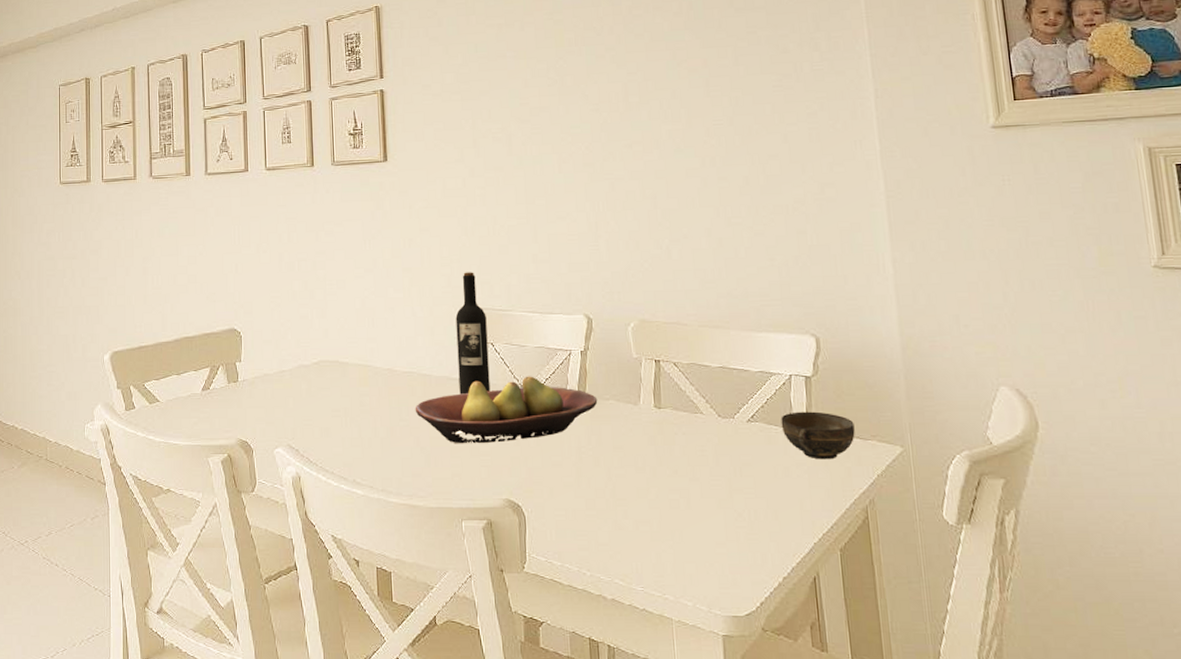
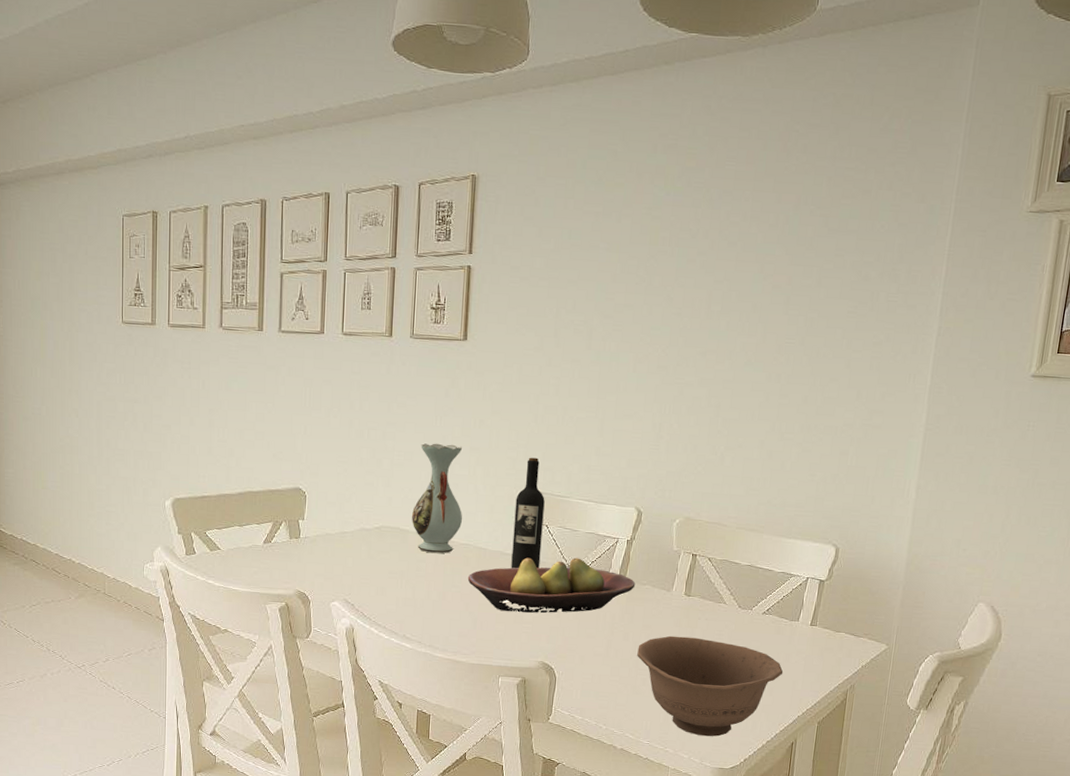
vase: none [350,267,403,386] -> present [412,443,463,554]
bowl: none [612,456,786,577] -> present [637,635,784,737]
cup: present [781,411,855,460] -> none [790,609,852,651]

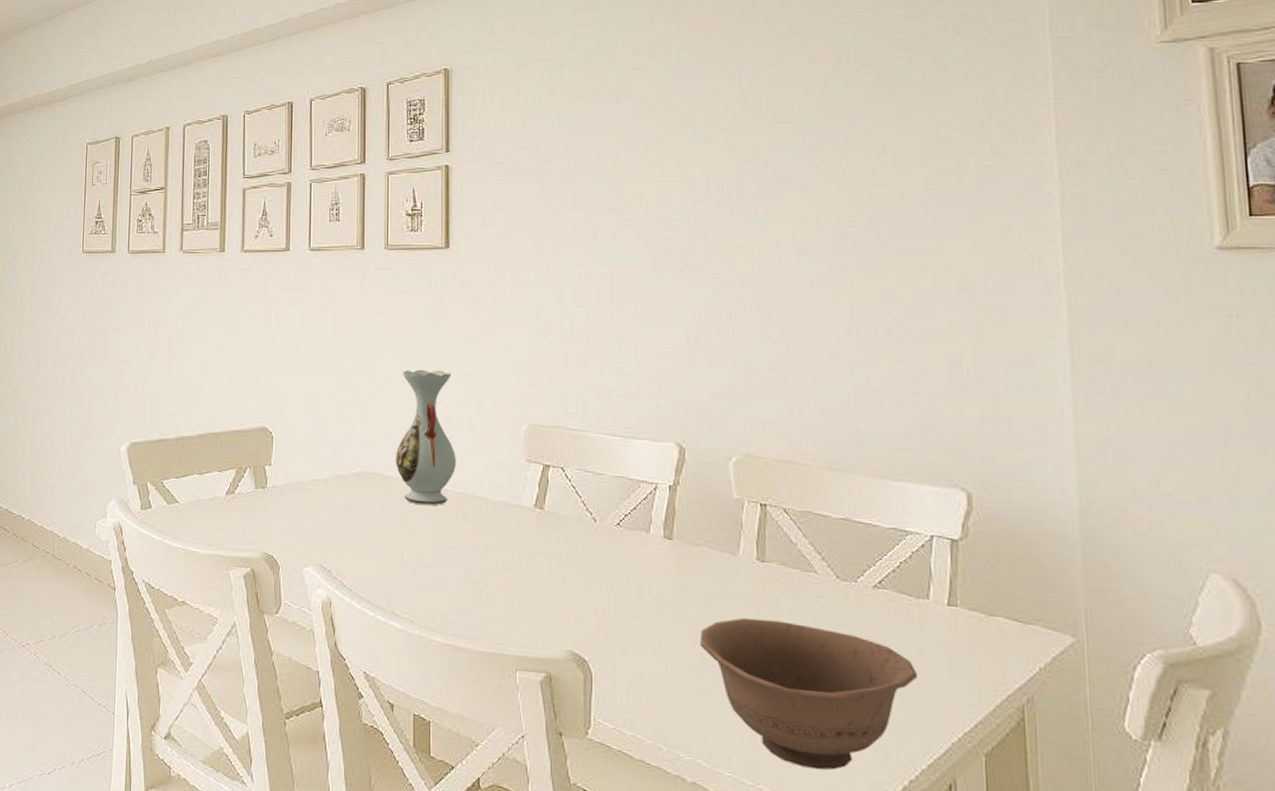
fruit bowl: present [467,557,636,613] -> none [467,509,687,584]
wine bottle: present [511,457,545,569] -> none [520,382,558,525]

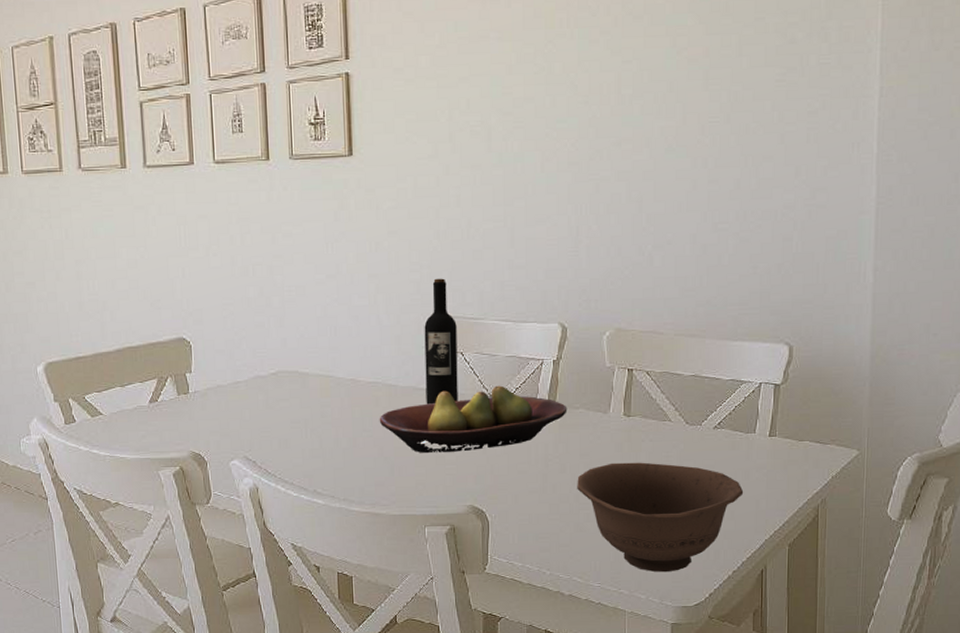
vase: present [396,369,457,506] -> none [310,273,368,397]
fruit bowl: none [467,509,687,584] -> present [379,385,568,453]
wine bottle: none [520,382,558,525] -> present [424,278,458,405]

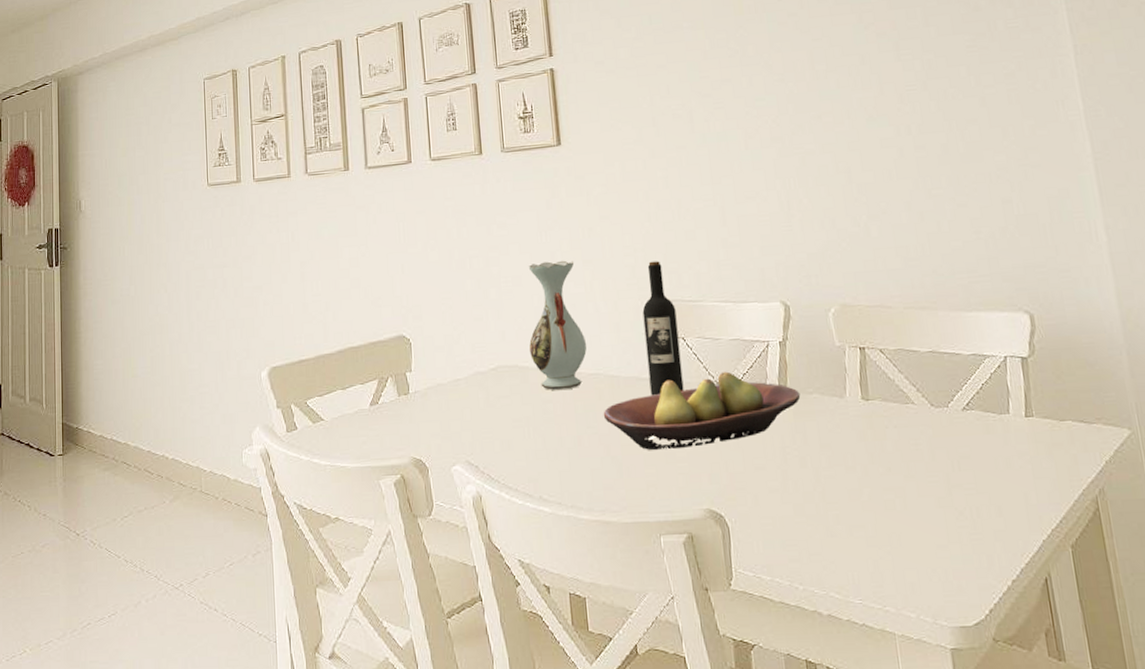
vase: none [310,273,368,397] -> present [528,260,587,391]
bowl: present [577,462,744,573] -> none [820,452,1009,584]

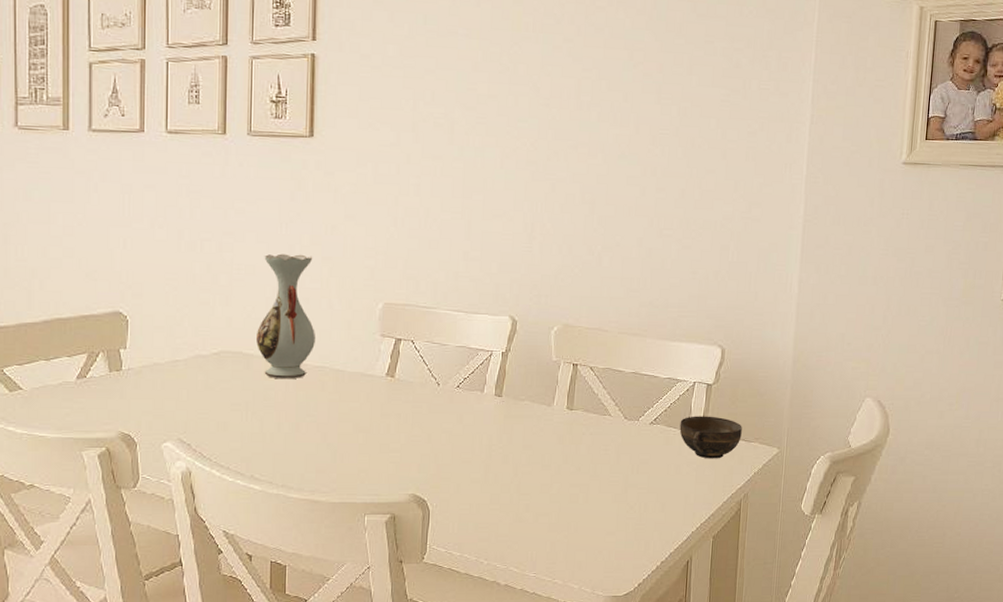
fruit bowl: present [603,371,801,450] -> none [324,375,513,440]
wine bottle: present [642,261,684,396] -> none [373,265,409,391]
cup: none [998,395,1079,448] -> present [679,416,742,459]

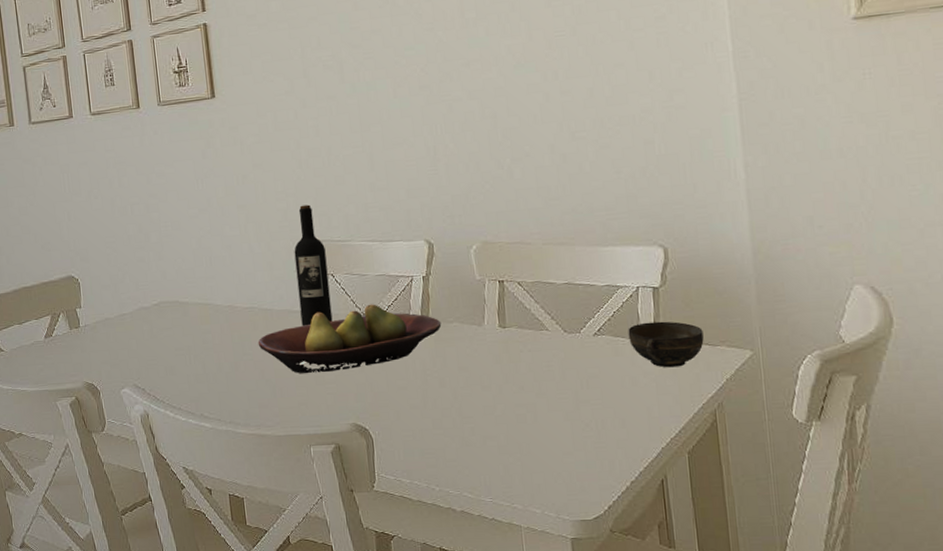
vase: present [256,253,316,380] -> none [186,205,242,323]
fruit bowl: none [324,375,513,440] -> present [258,304,442,373]
wine bottle: none [373,265,409,391] -> present [294,204,333,326]

